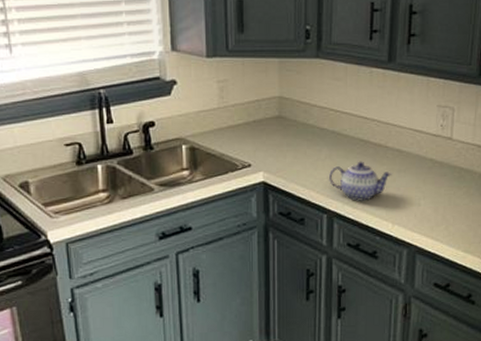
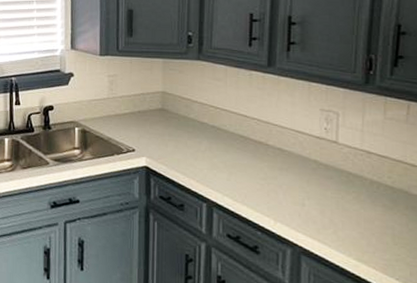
teapot: present [328,161,392,202] -> none [208,156,274,196]

